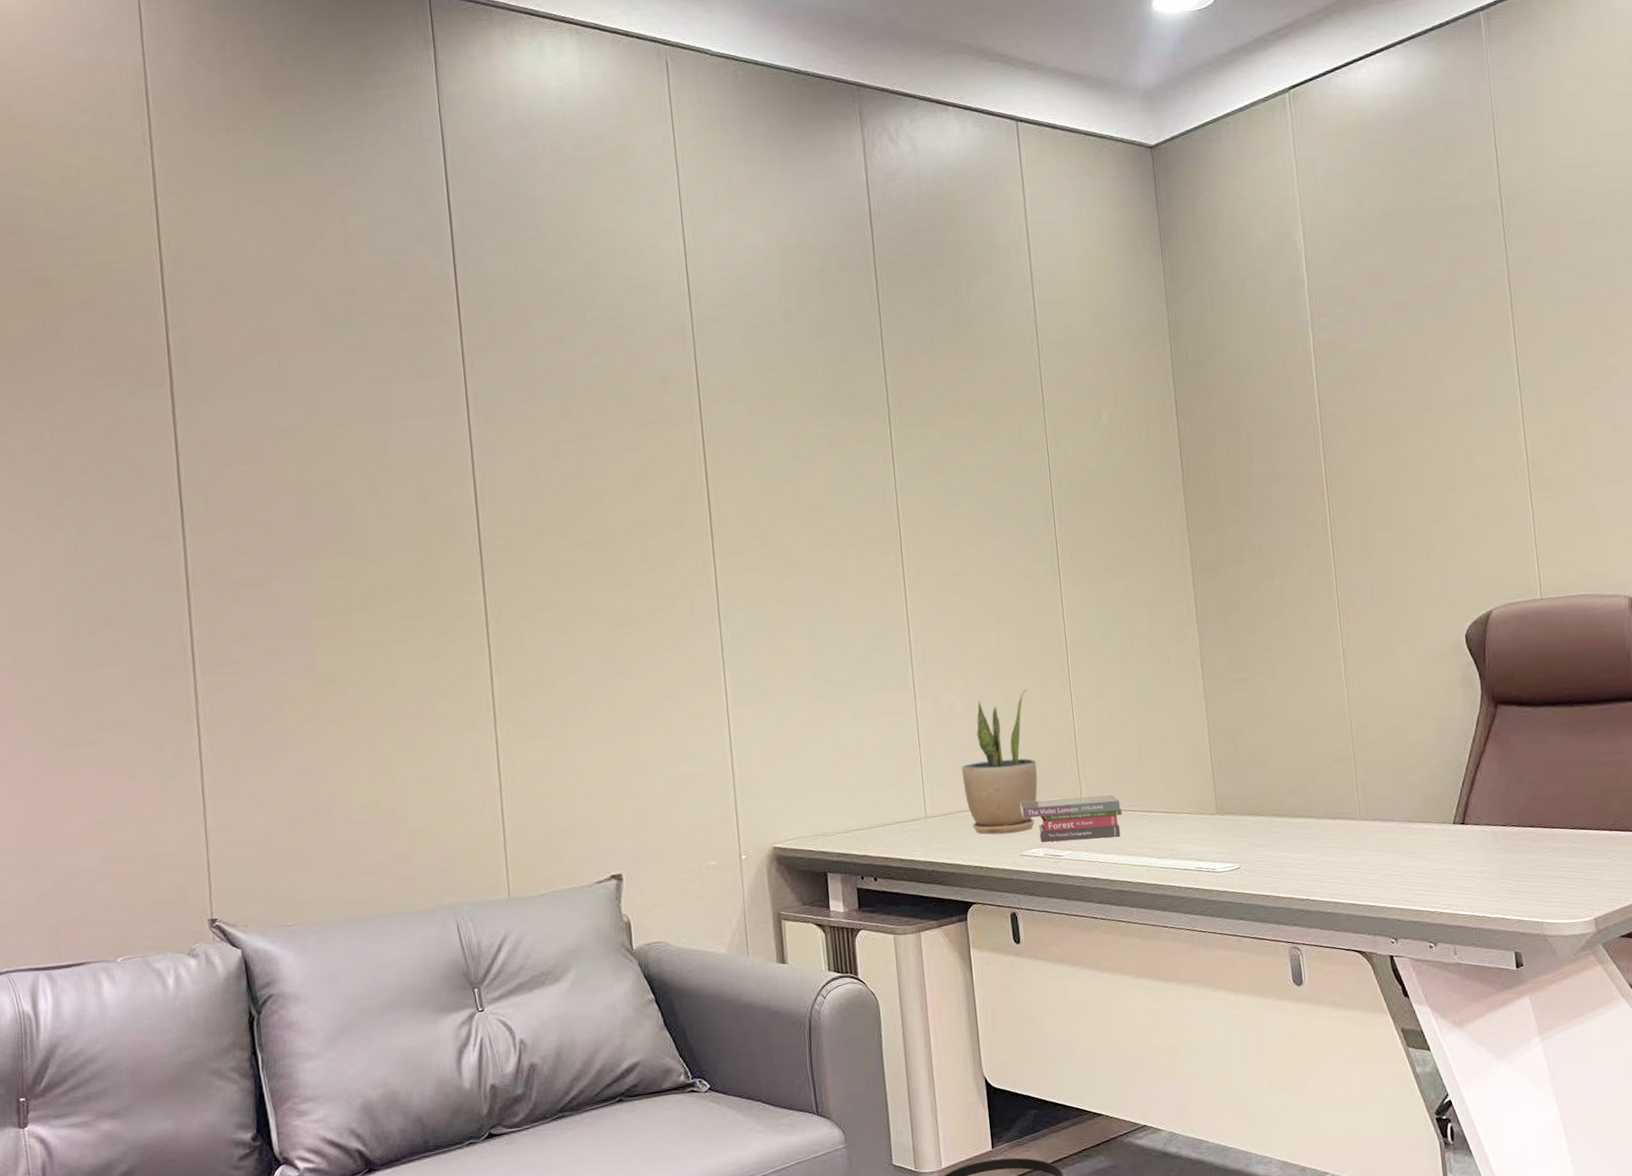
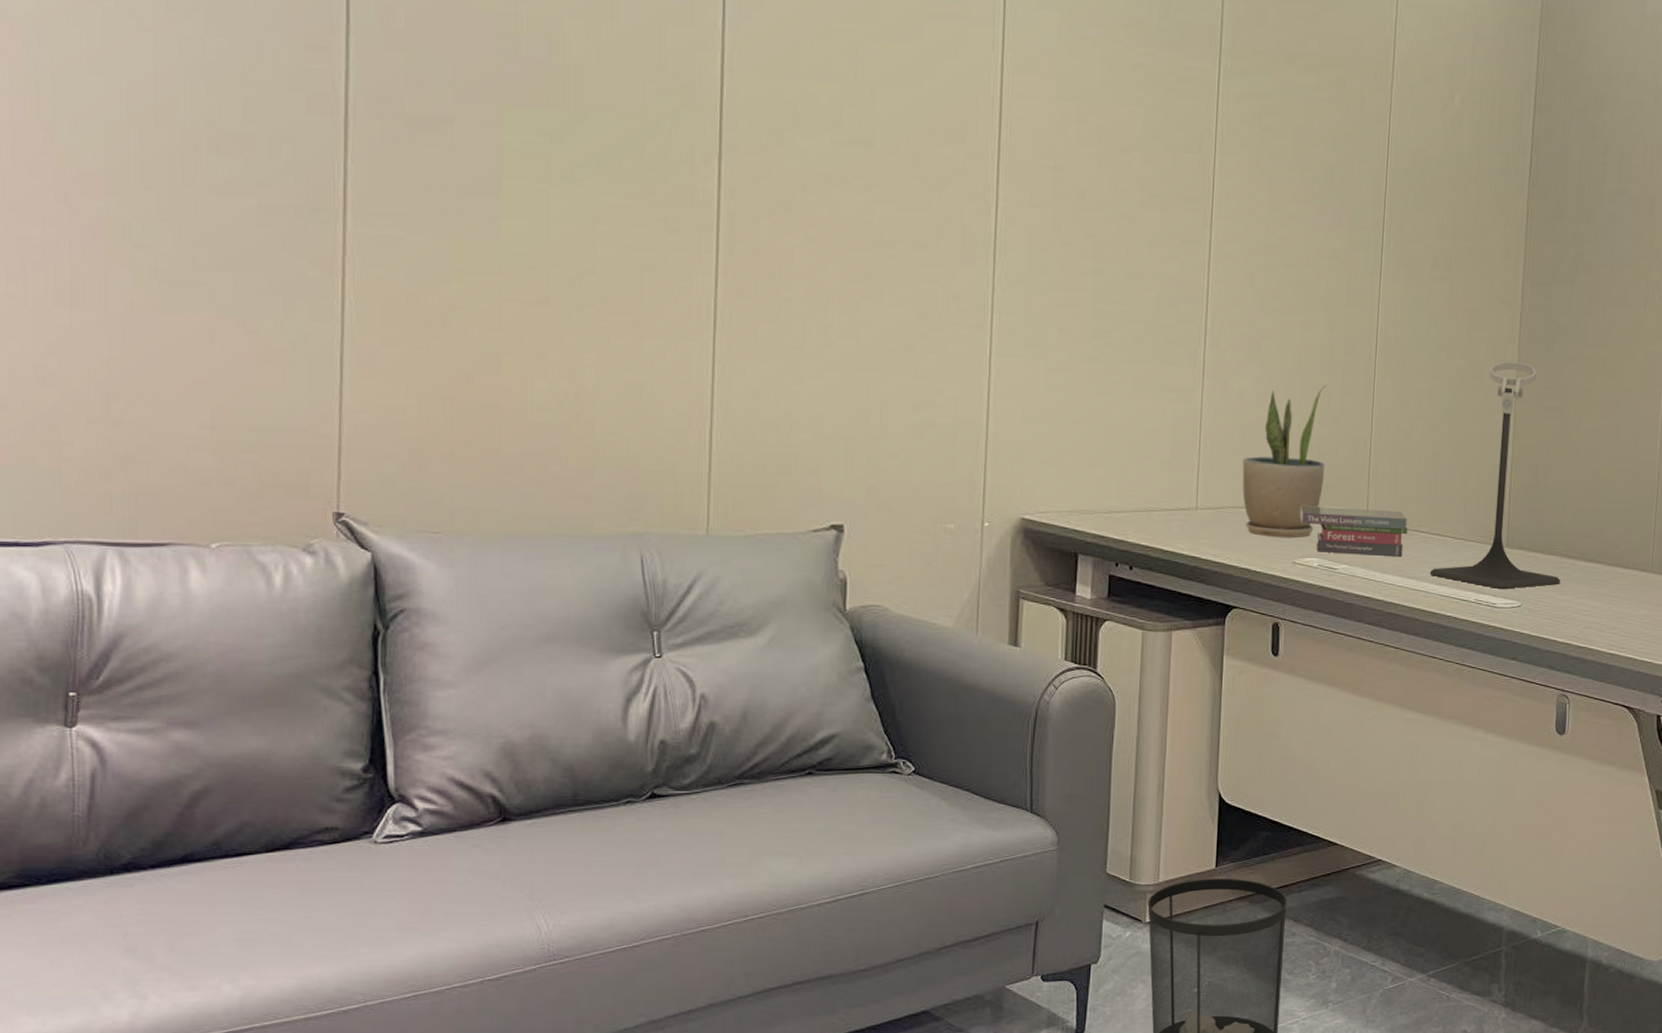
speaker stand: none [1148,642,1274,855] -> present [1429,361,1561,589]

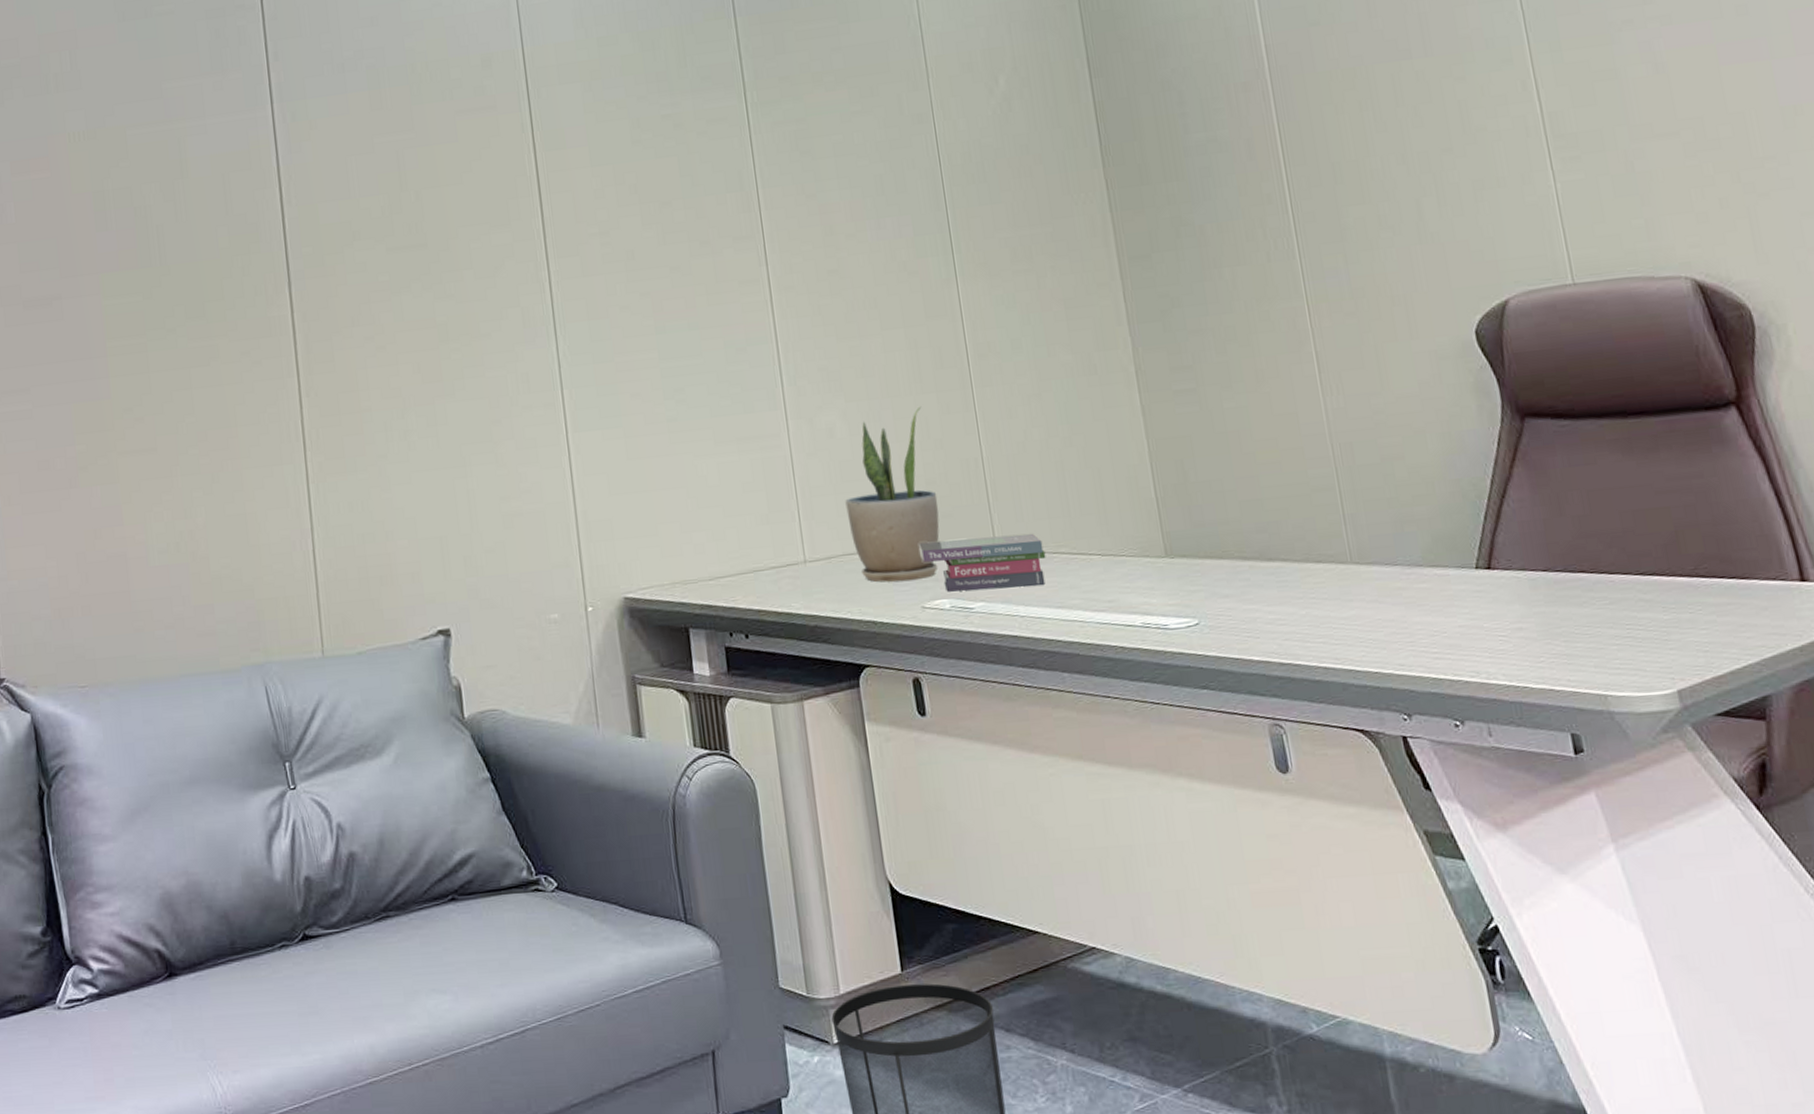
speaker stand: present [1429,361,1561,589] -> none [1080,346,1242,607]

